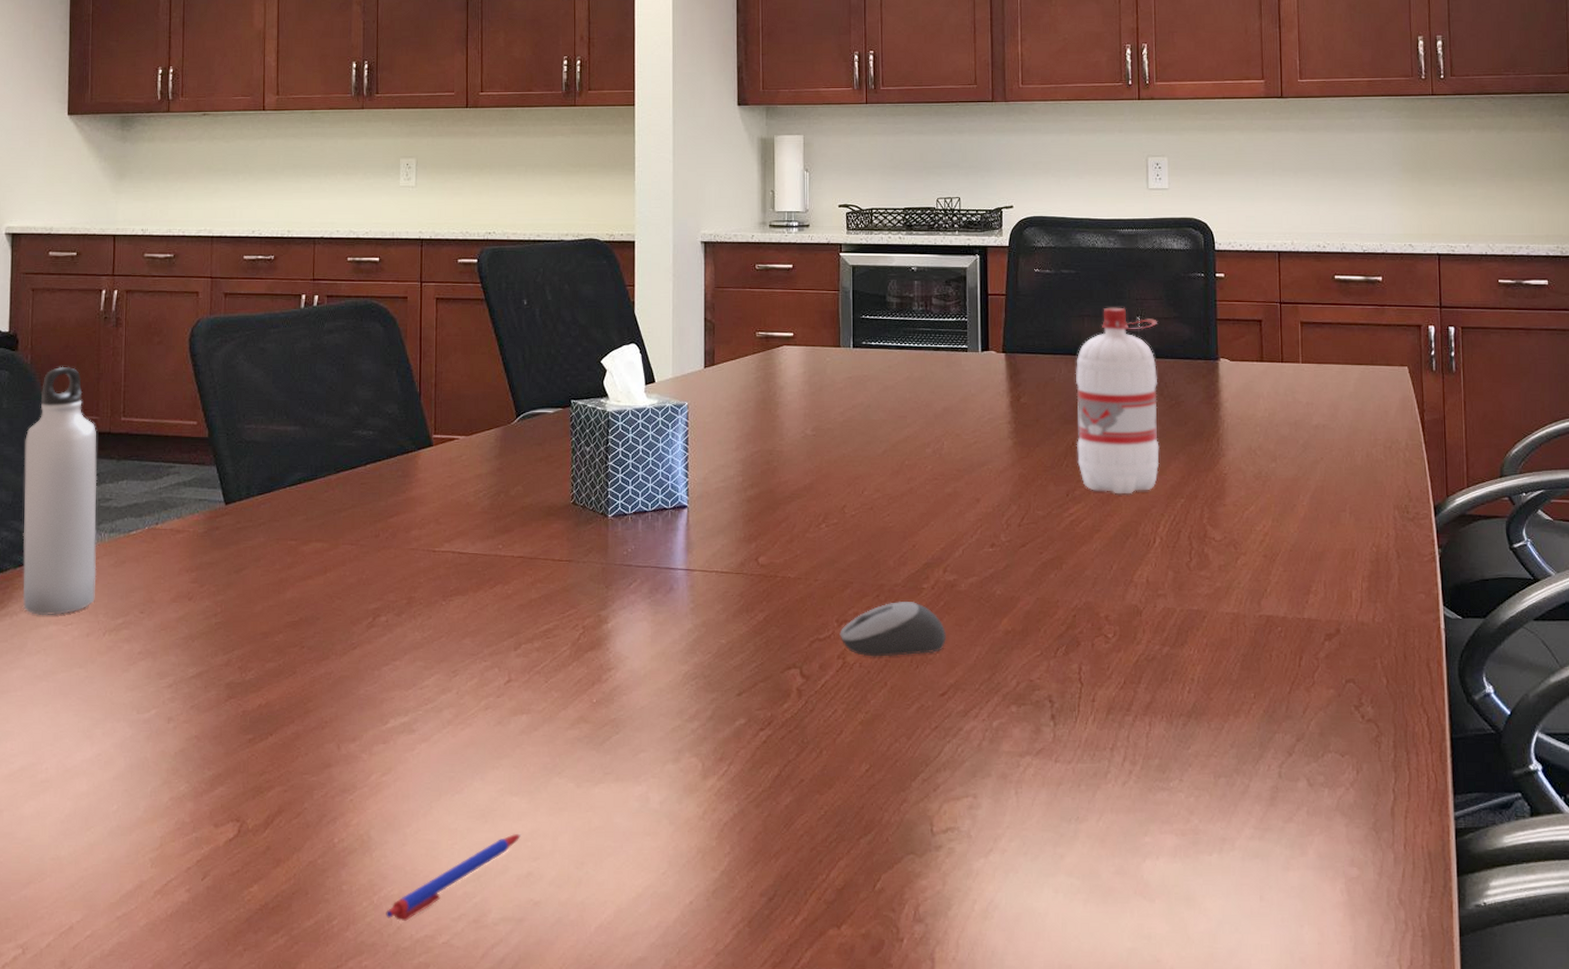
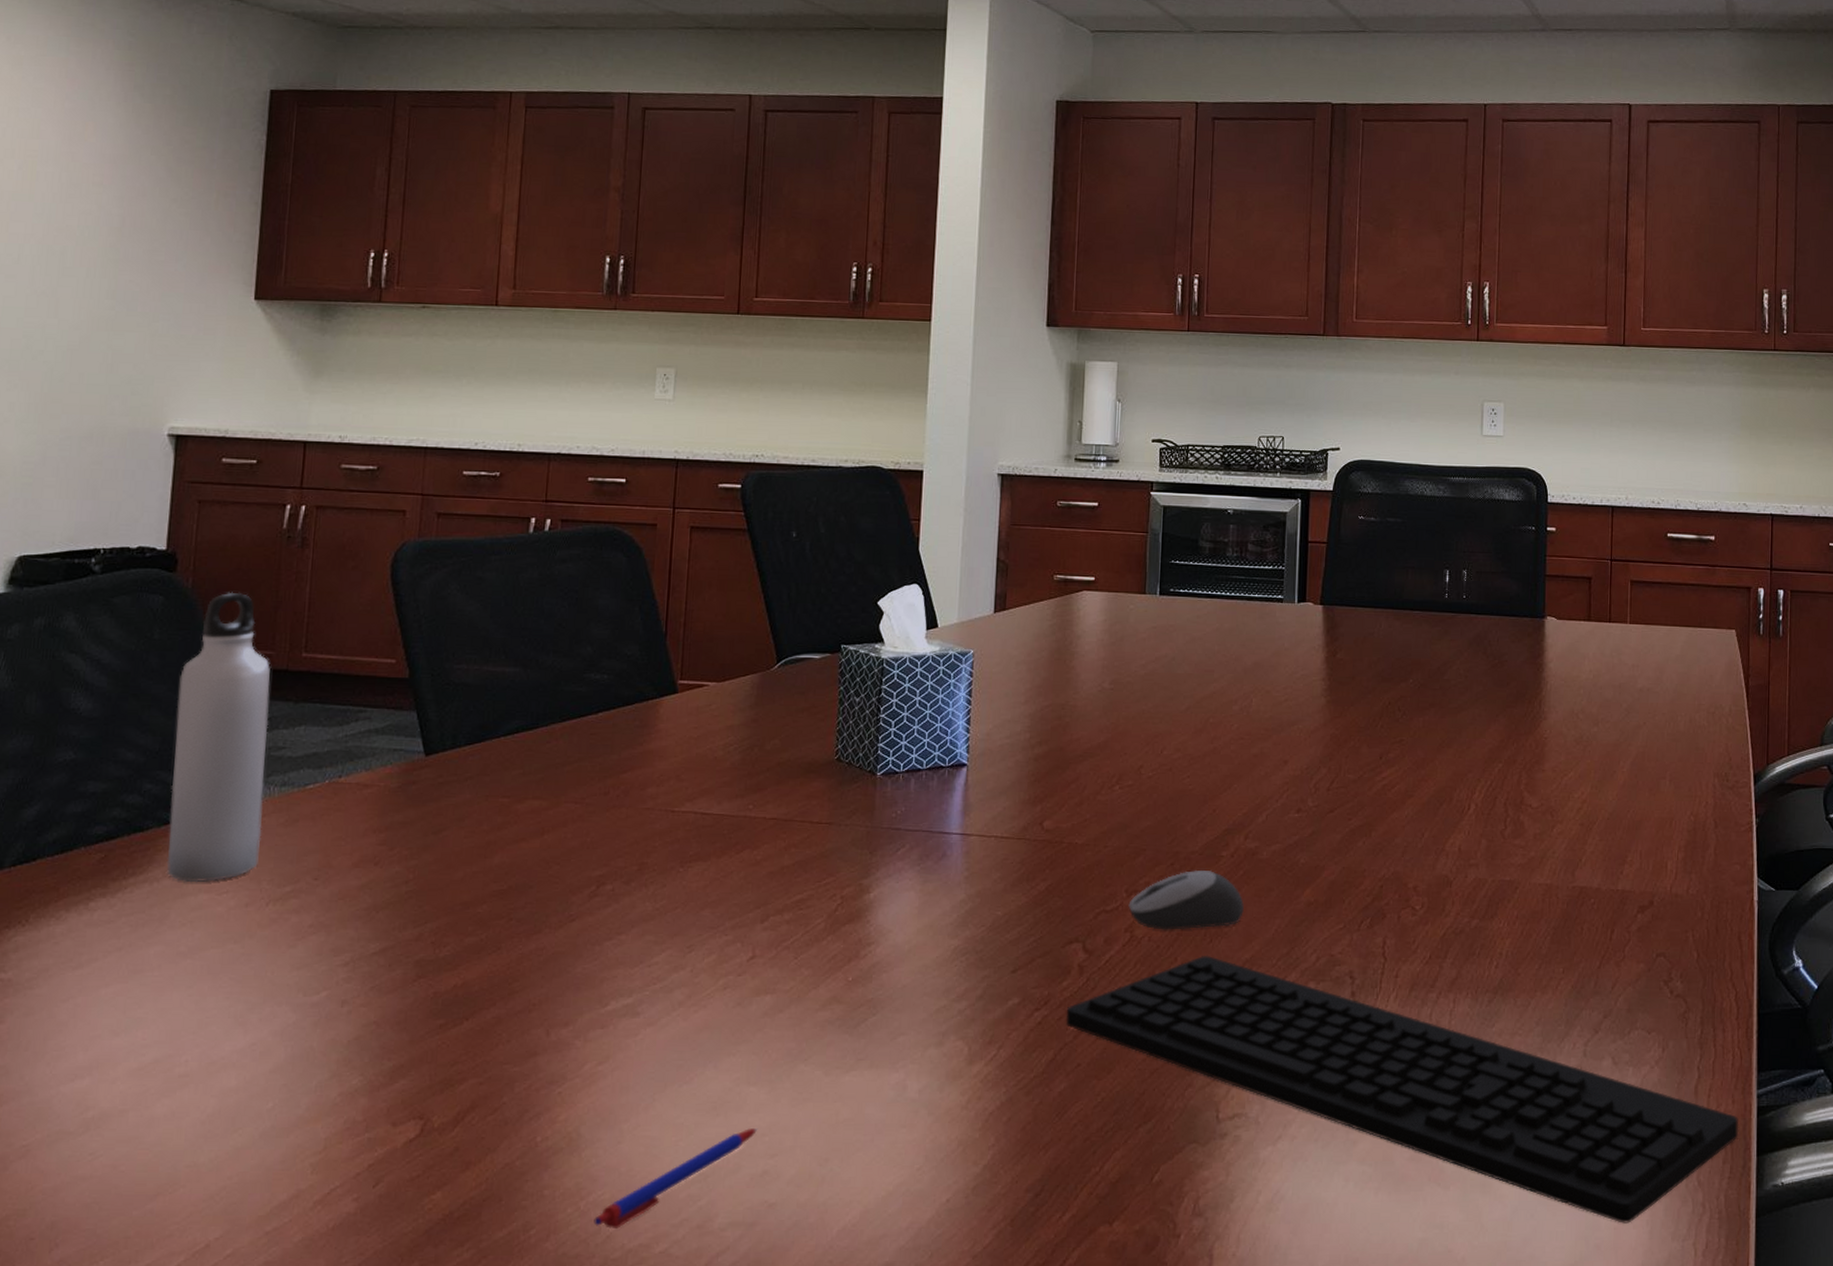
keyboard: none [788,680,1438,939] -> present [1065,955,1739,1223]
water bottle: present [1075,307,1160,494] -> none [1392,559,1484,758]

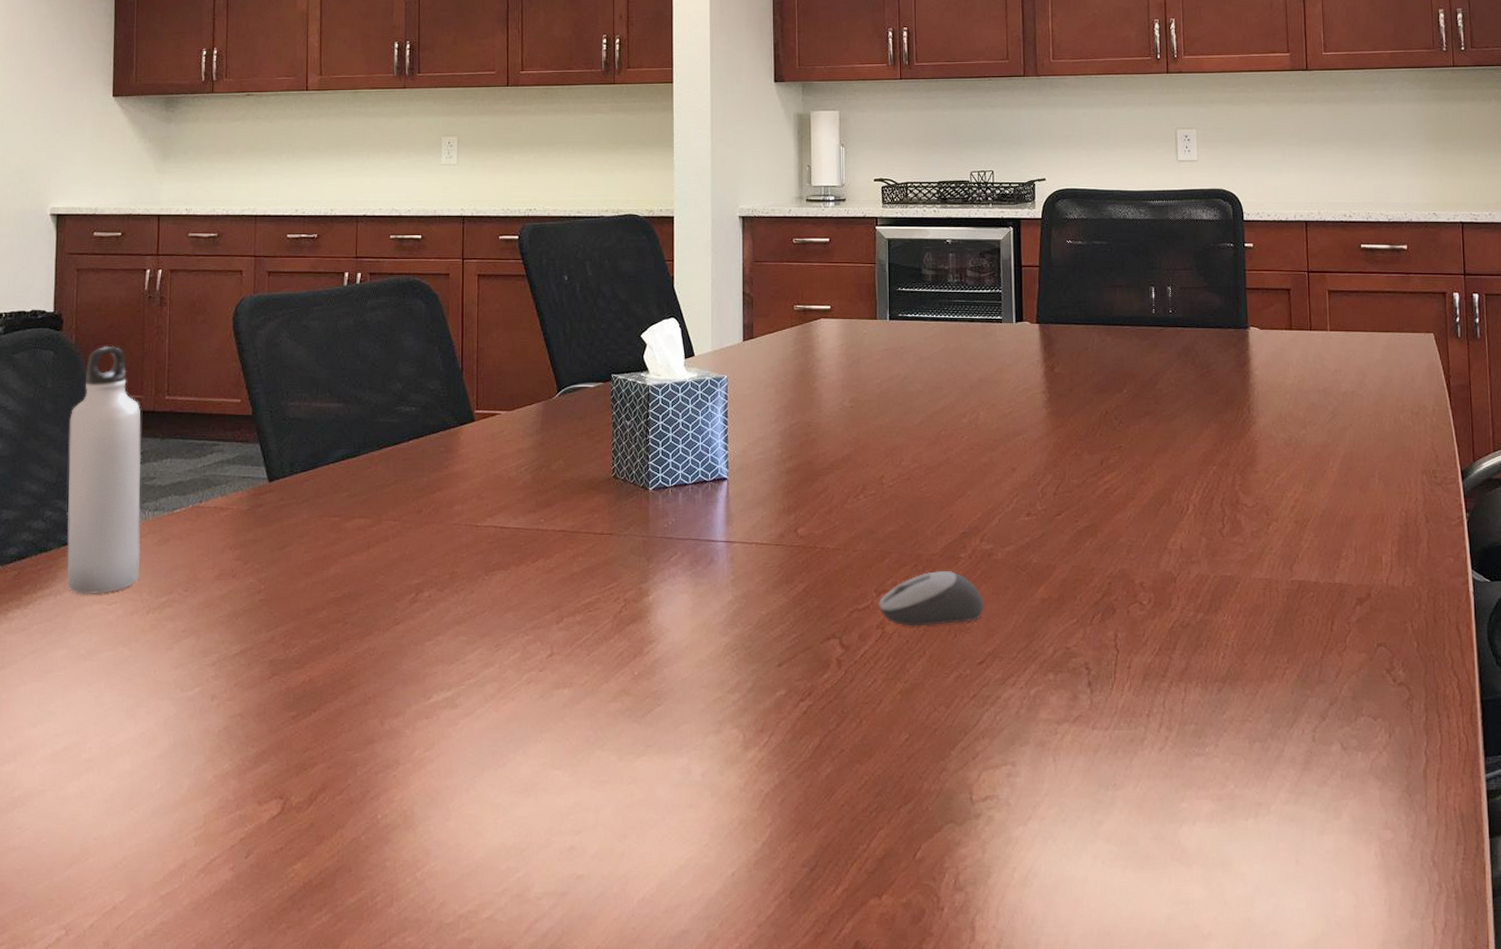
pen: present [594,1128,758,1229] -> none [429,808,564,896]
keyboard: present [1065,955,1739,1223] -> none [828,649,1470,902]

